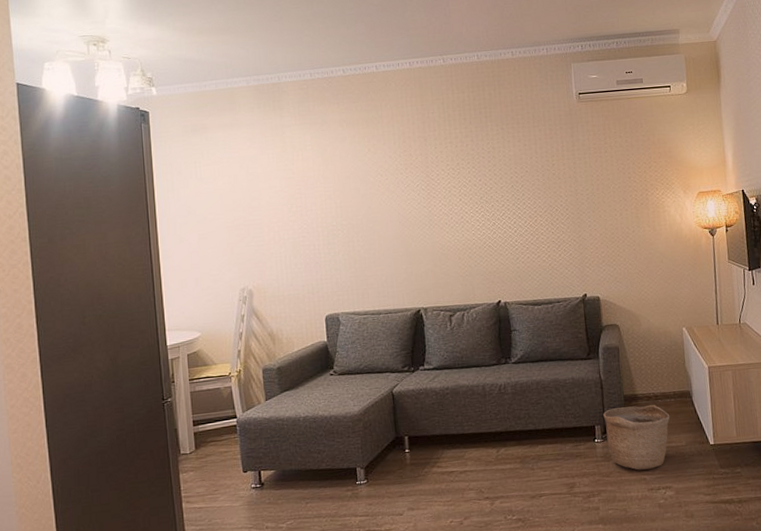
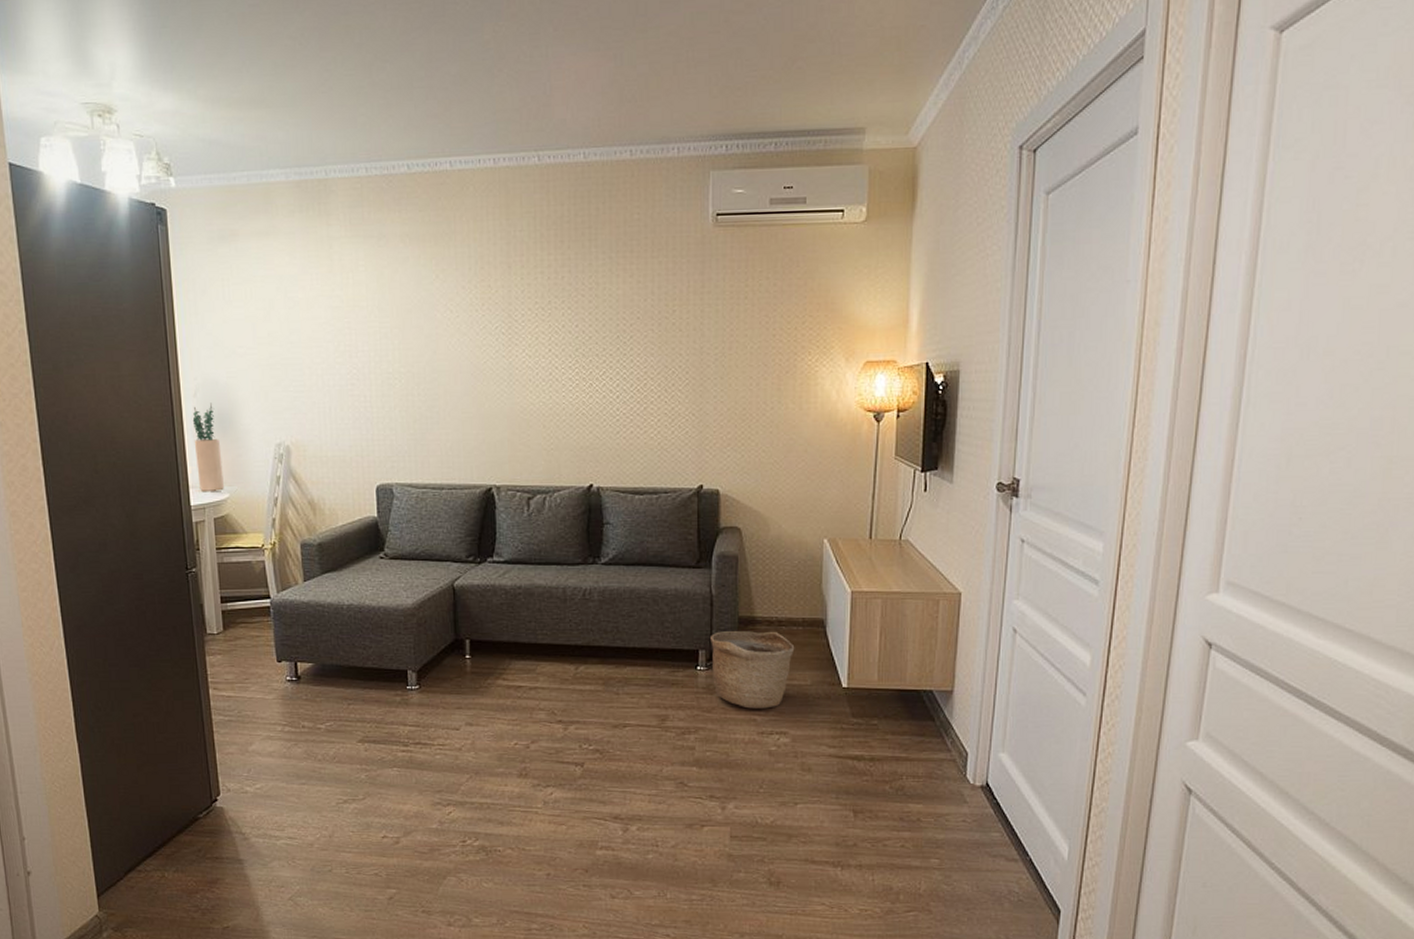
vase: none [169,260,196,333] -> present [192,403,224,491]

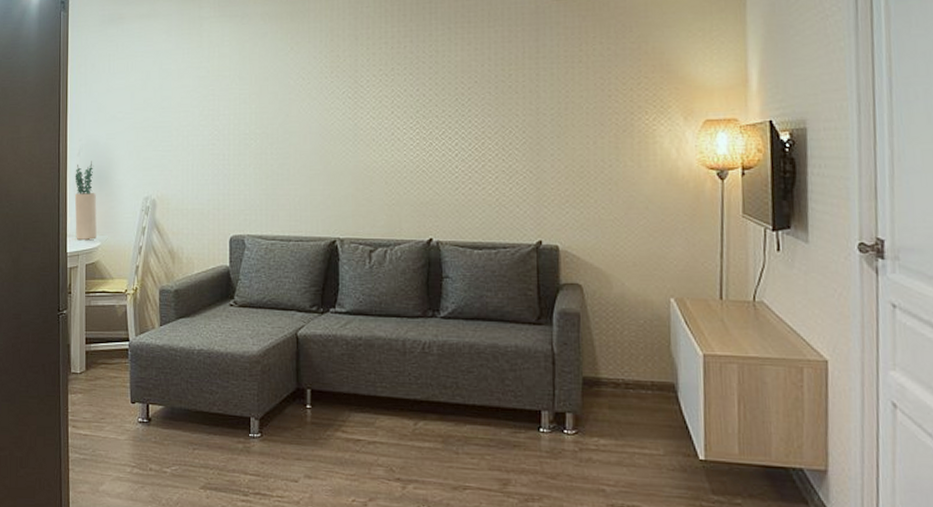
basket: present [711,631,795,709] -> none [553,392,645,479]

